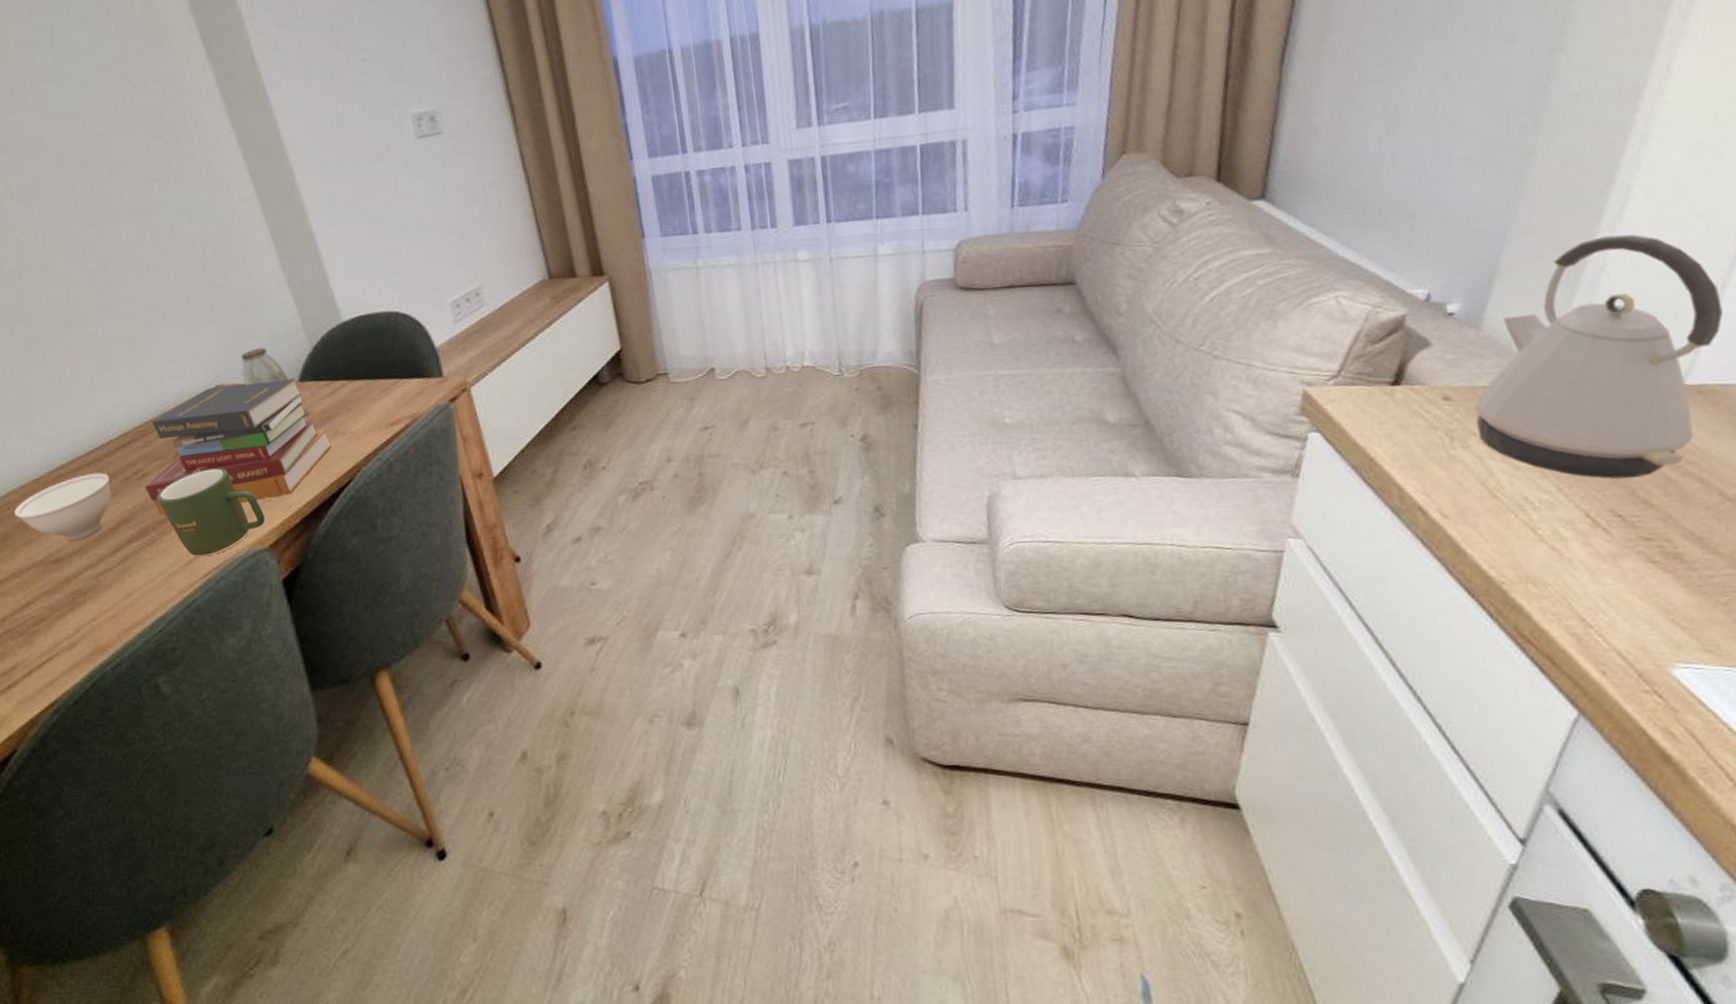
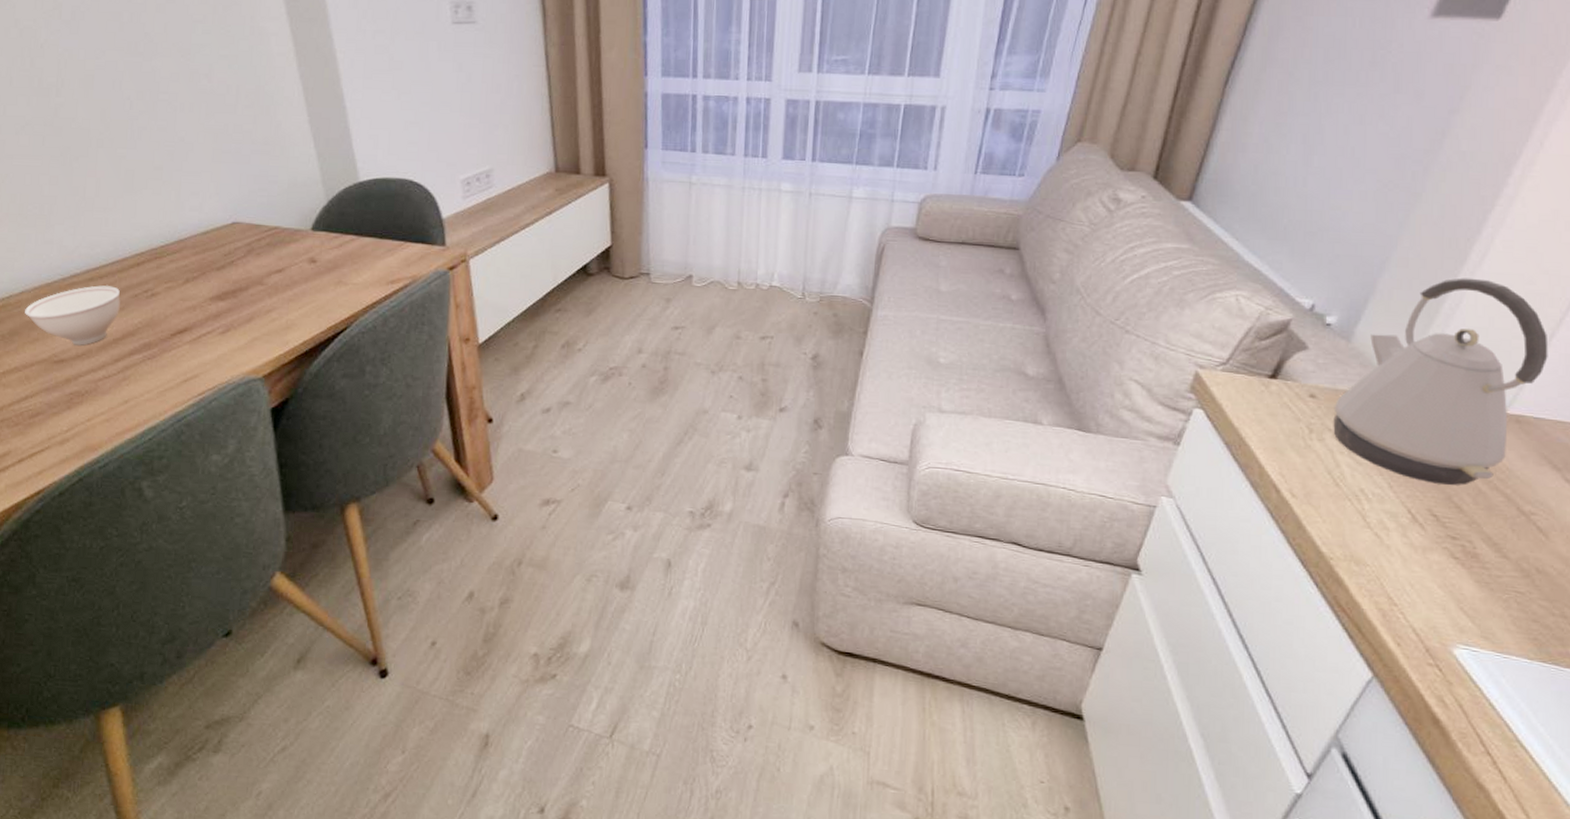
books: present [144,378,332,516] -> none [152,223,334,334]
mug: present [156,467,266,557] -> none [162,297,263,378]
vase: present [241,347,287,386] -> none [258,193,301,227]

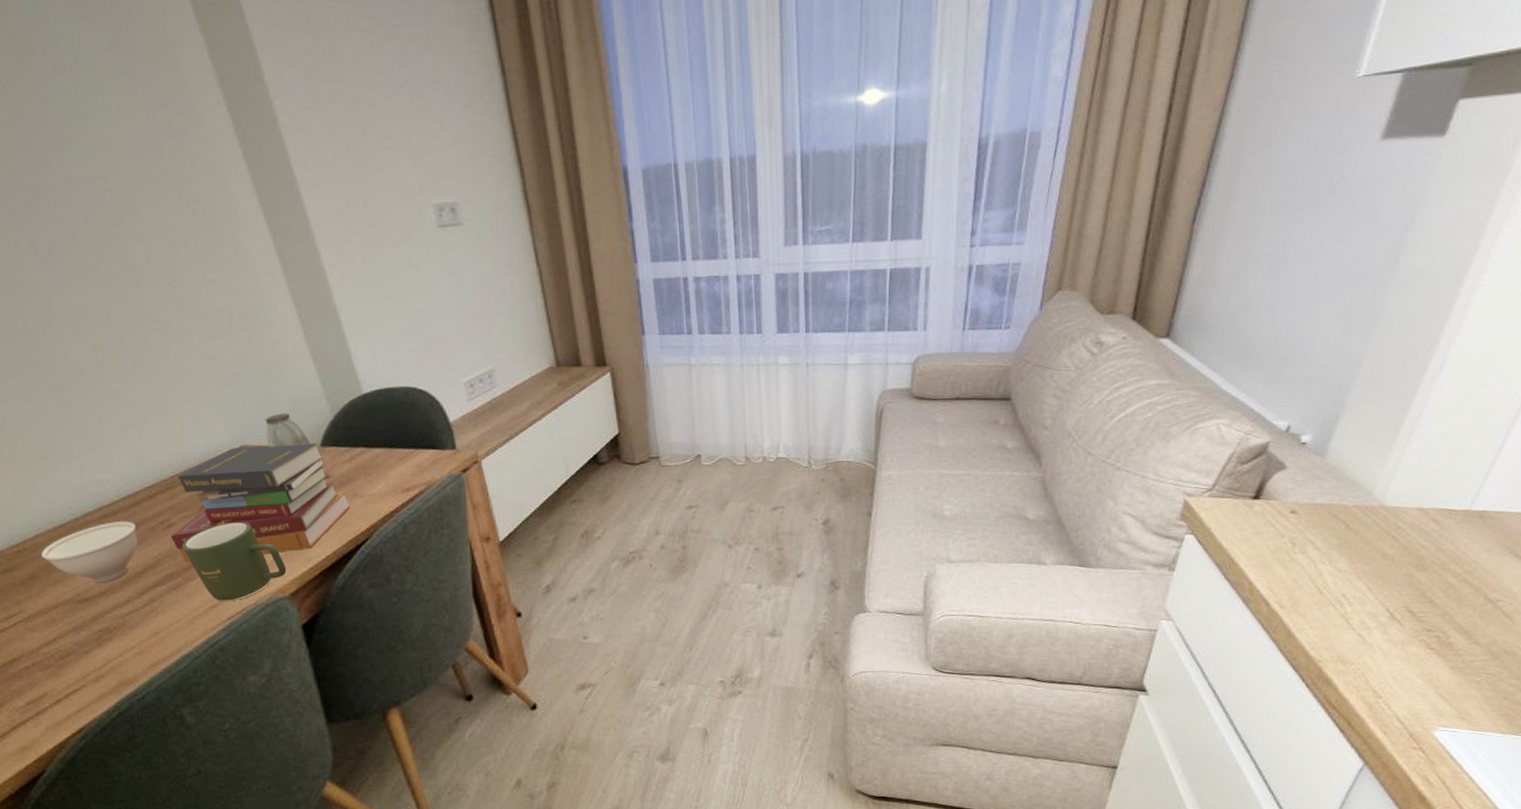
books: none [152,223,334,334] -> present [170,442,351,563]
mug: none [162,297,263,378] -> present [182,521,287,602]
vase: none [258,193,301,227] -> present [265,413,309,447]
kettle: present [1333,278,1548,485] -> none [1313,386,1505,582]

